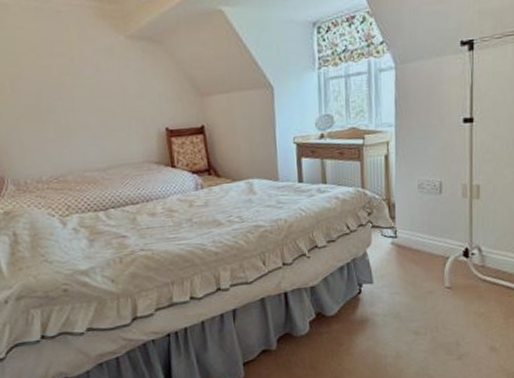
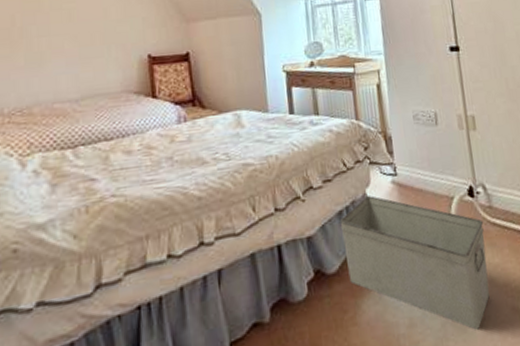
storage bin: none [340,254,474,363] -> present [339,195,490,330]

